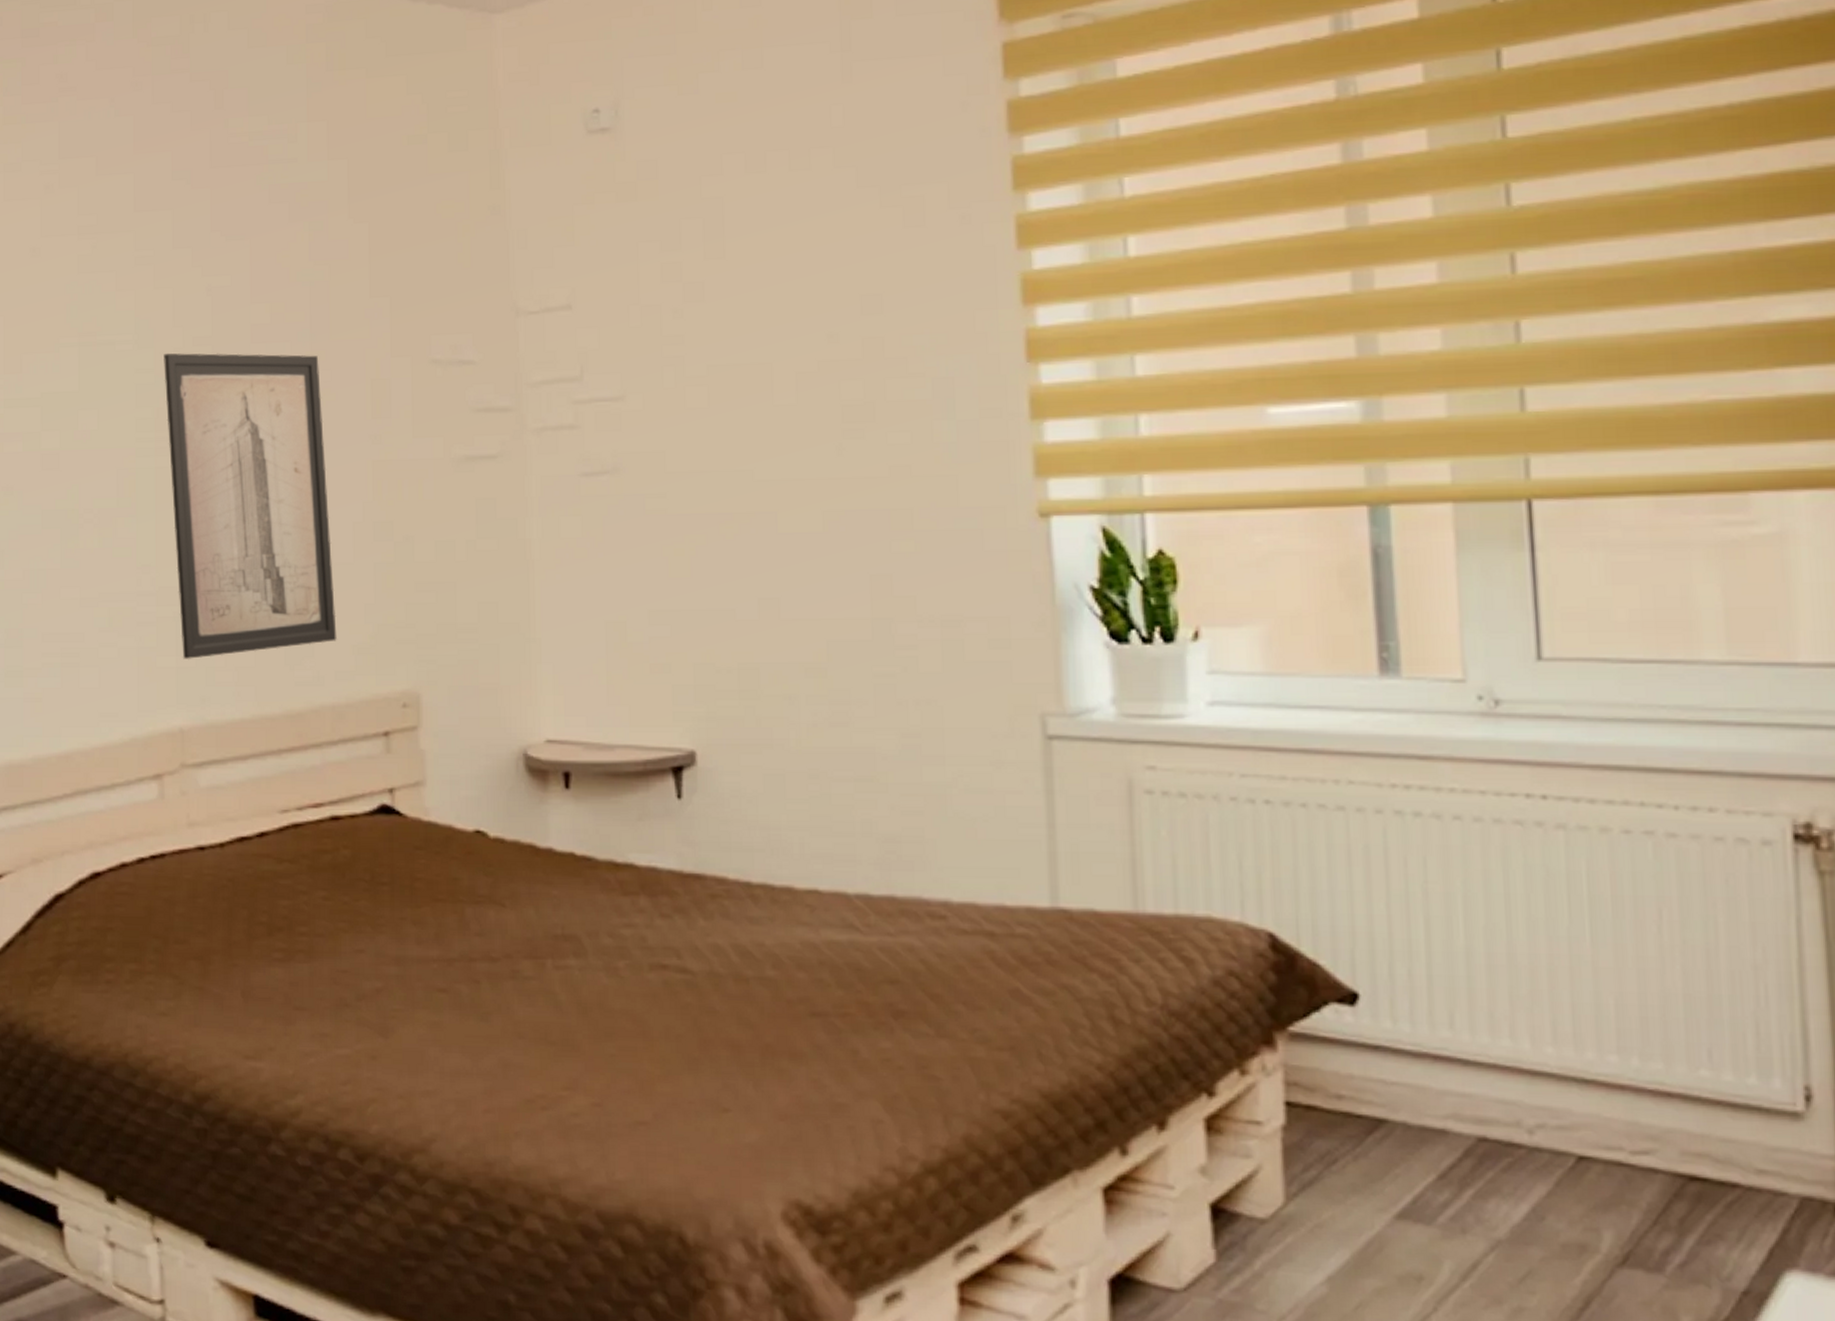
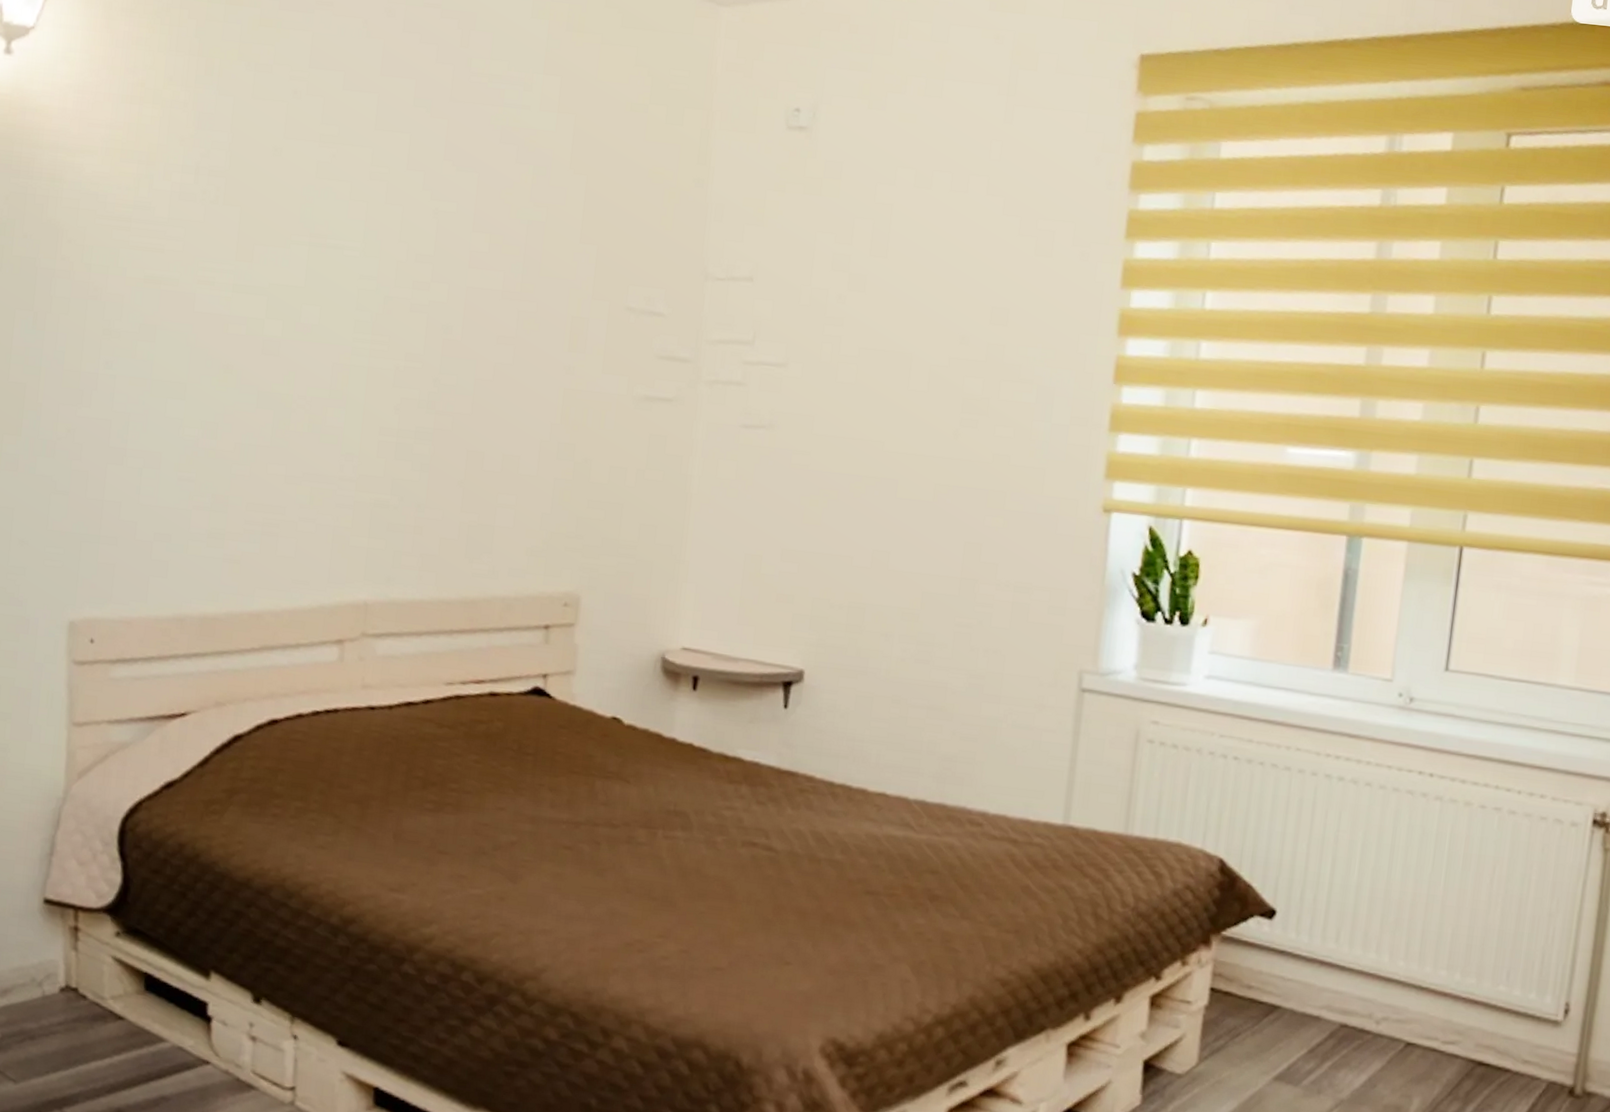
wall art: present [164,353,337,659] -> none [374,265,528,543]

